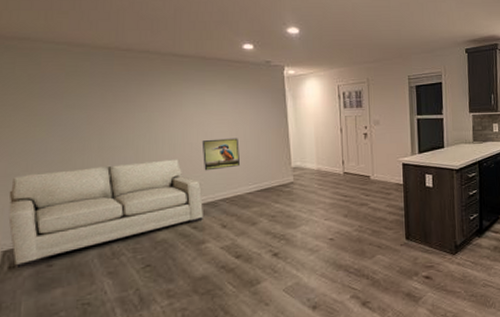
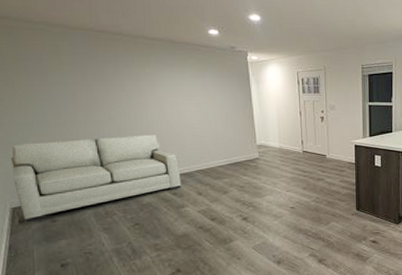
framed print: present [201,138,241,171] -> none [176,117,212,146]

